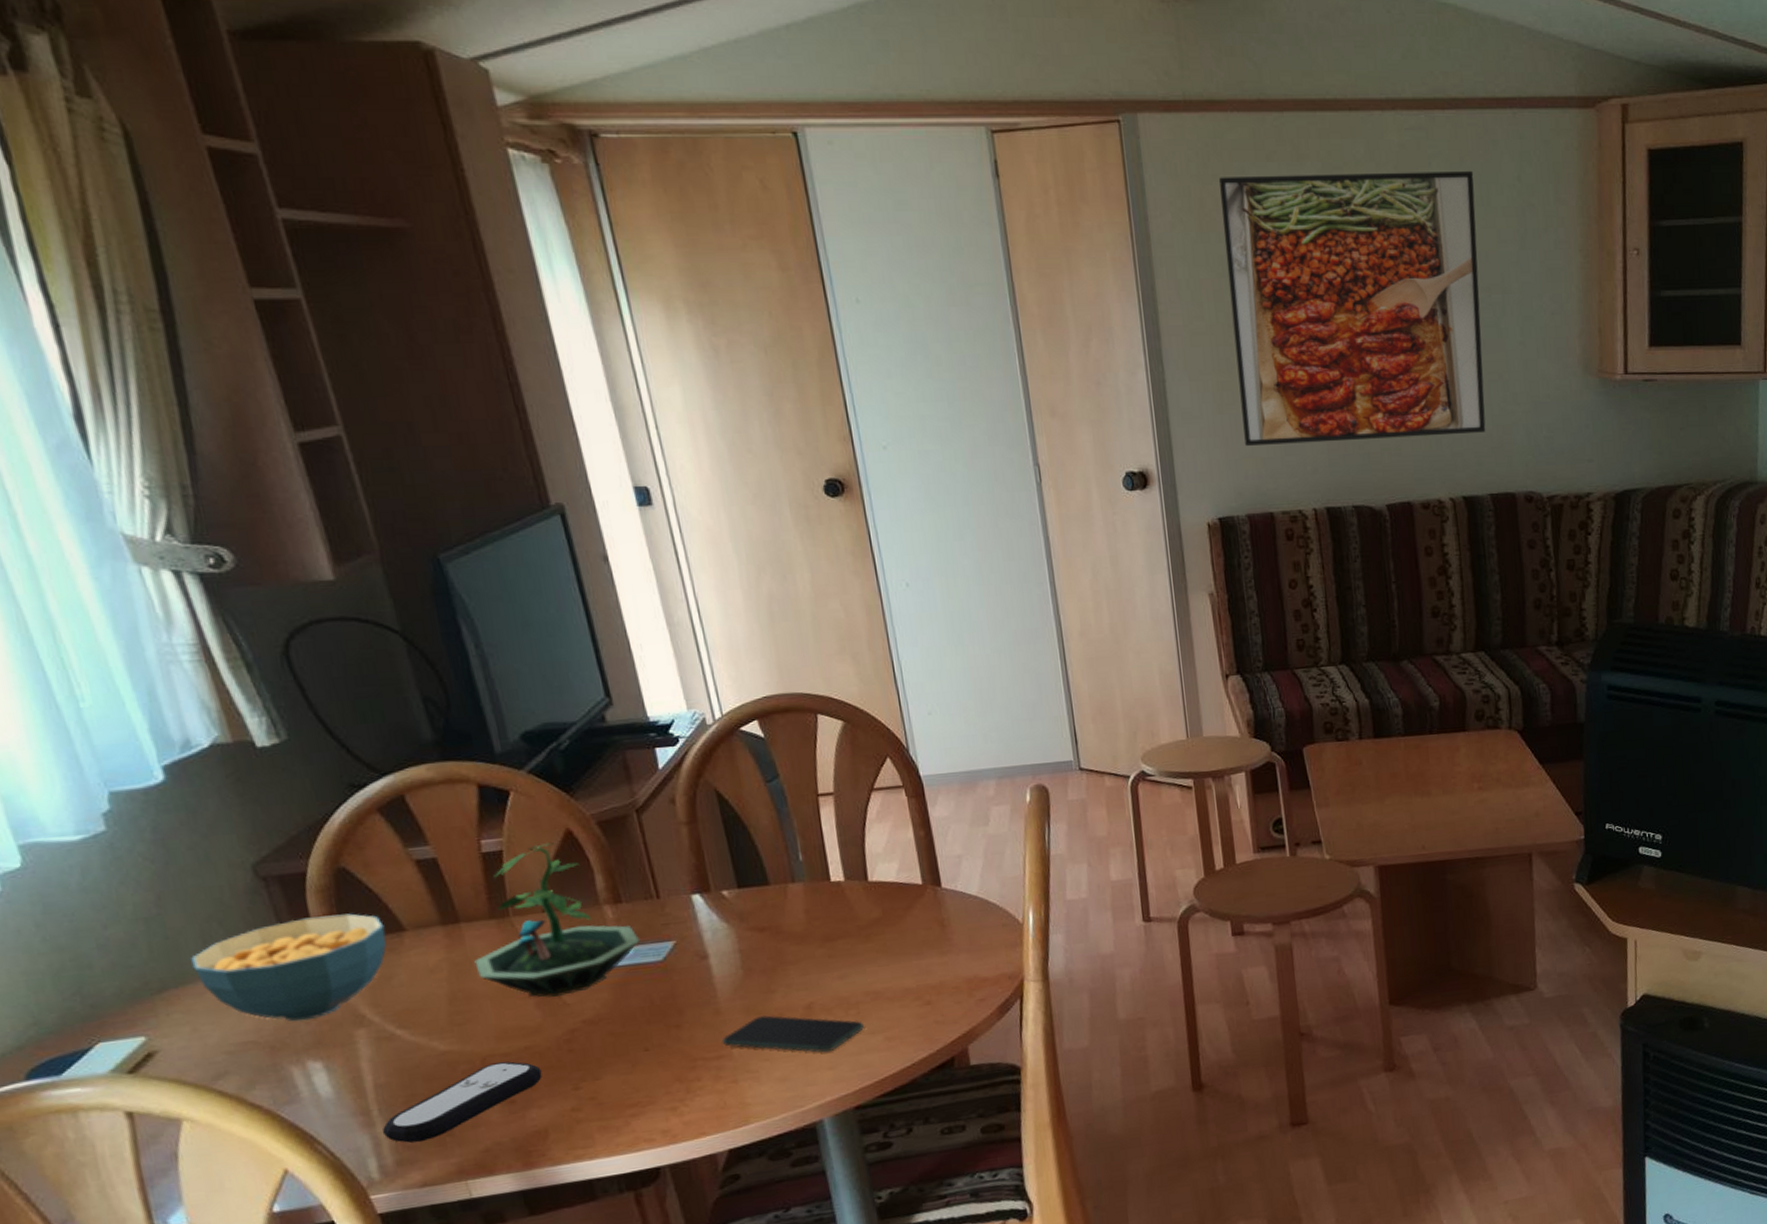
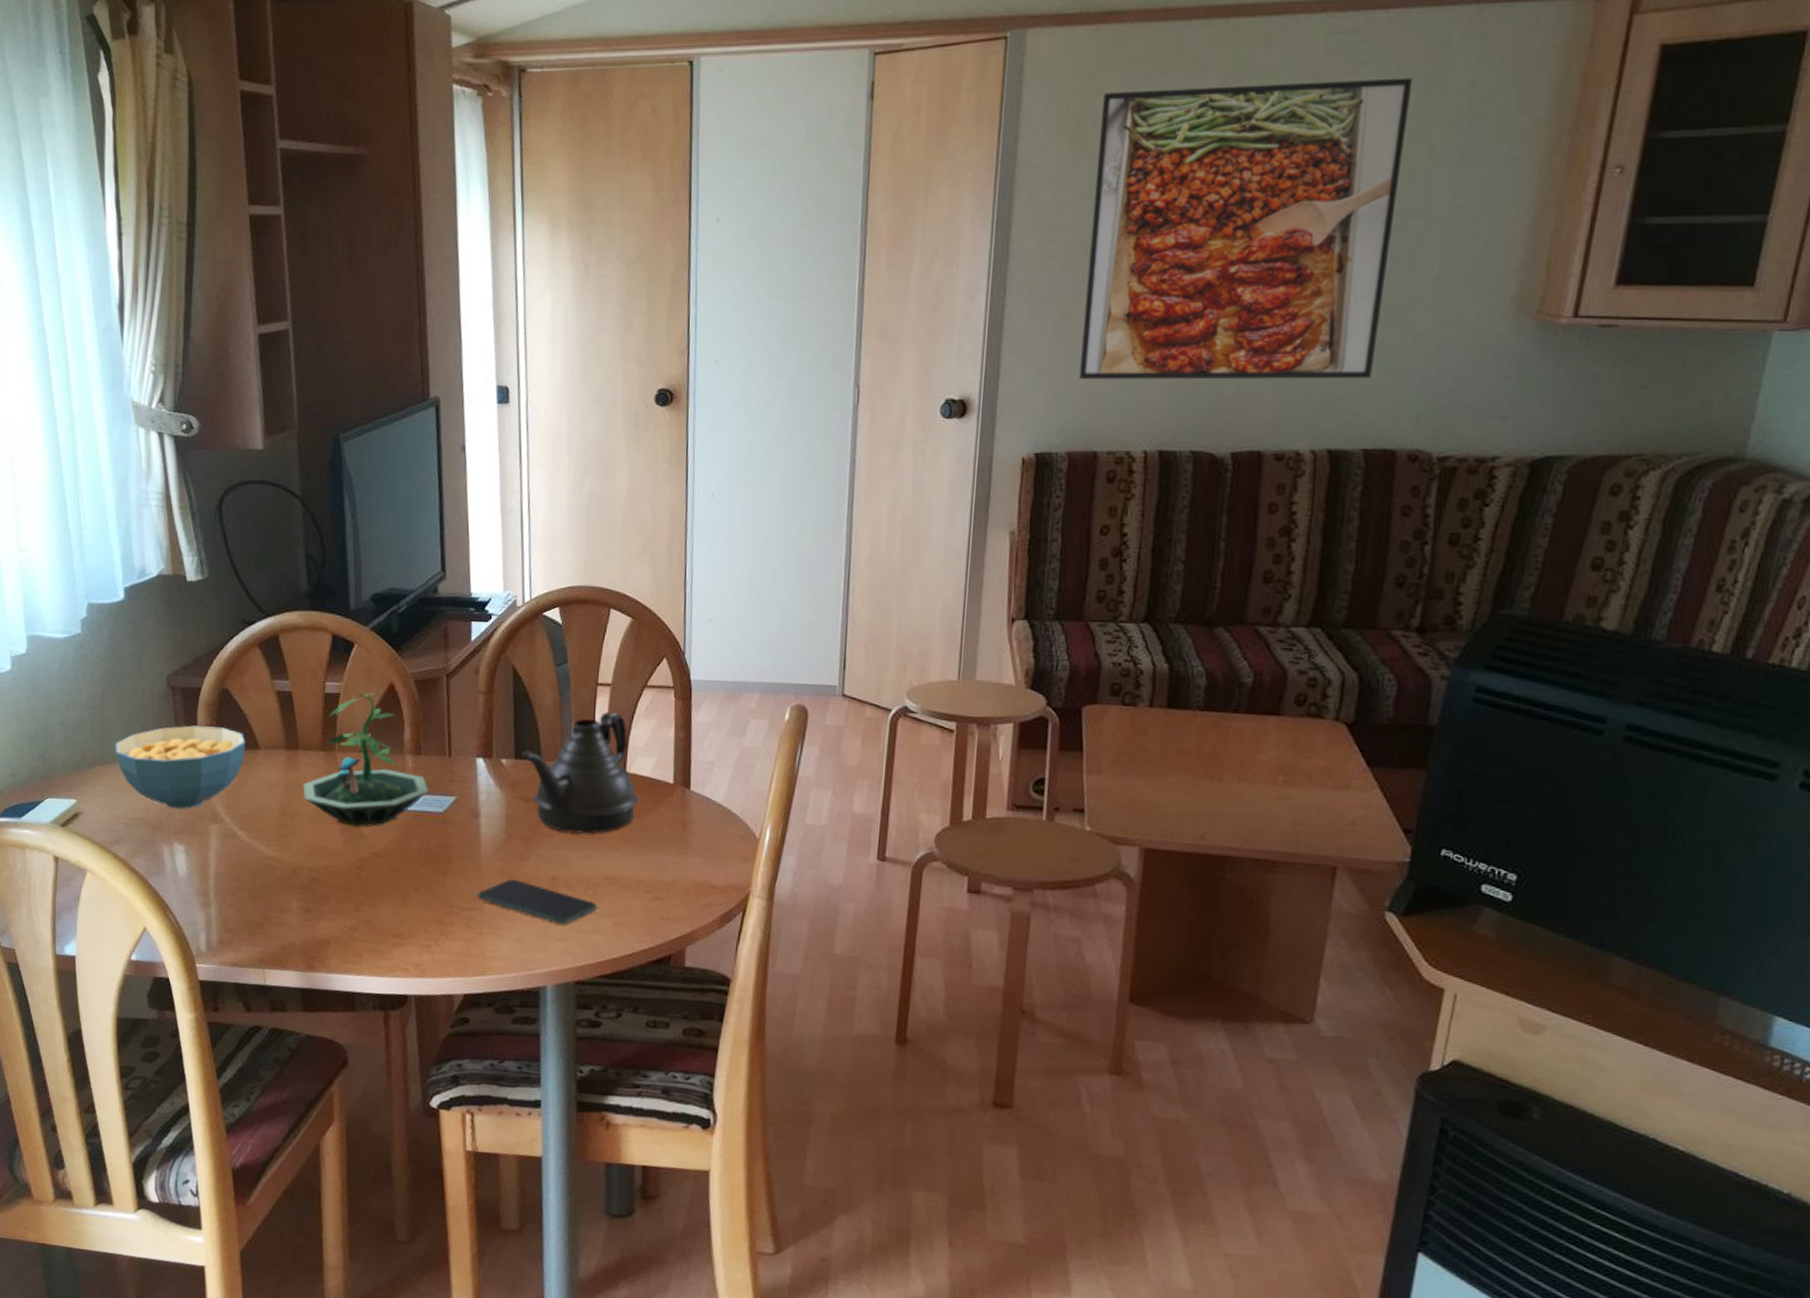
remote control: present [382,1061,542,1143] -> none [214,874,334,929]
teapot: none [744,821,888,956] -> present [521,711,639,834]

